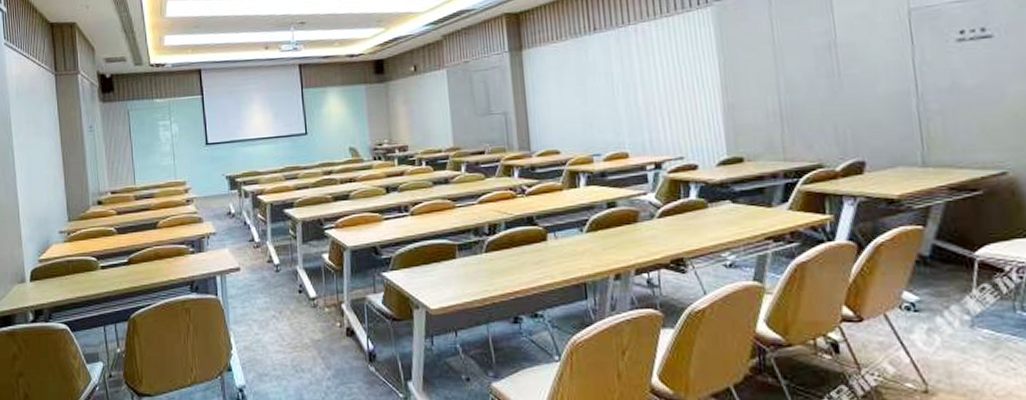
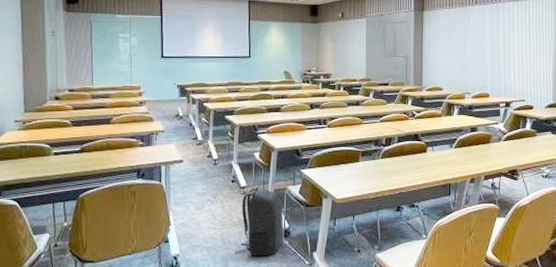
backpack: none [310,298,367,388] -> present [235,187,283,257]

